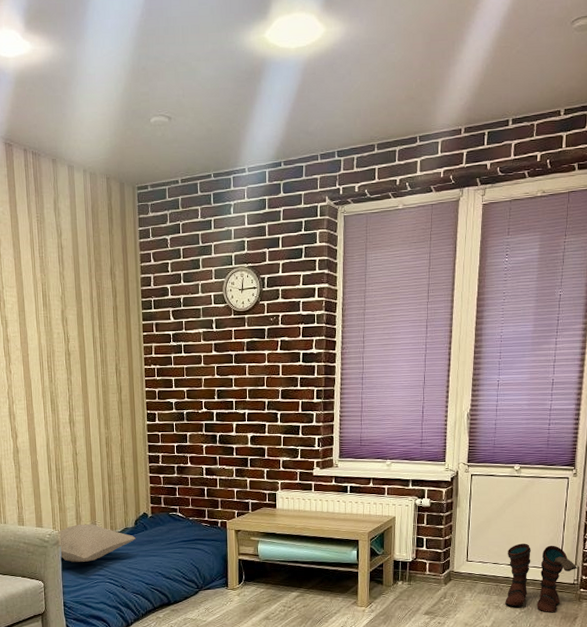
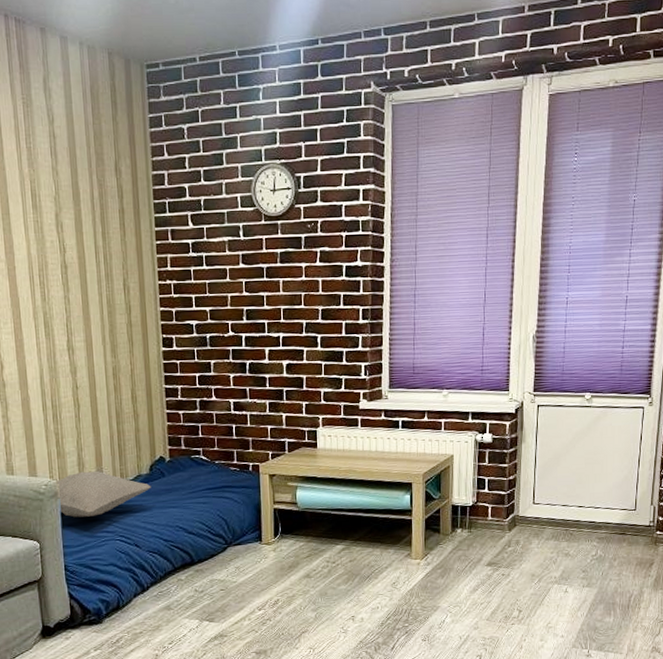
boots: present [505,543,578,613] -> none [575,482,654,560]

